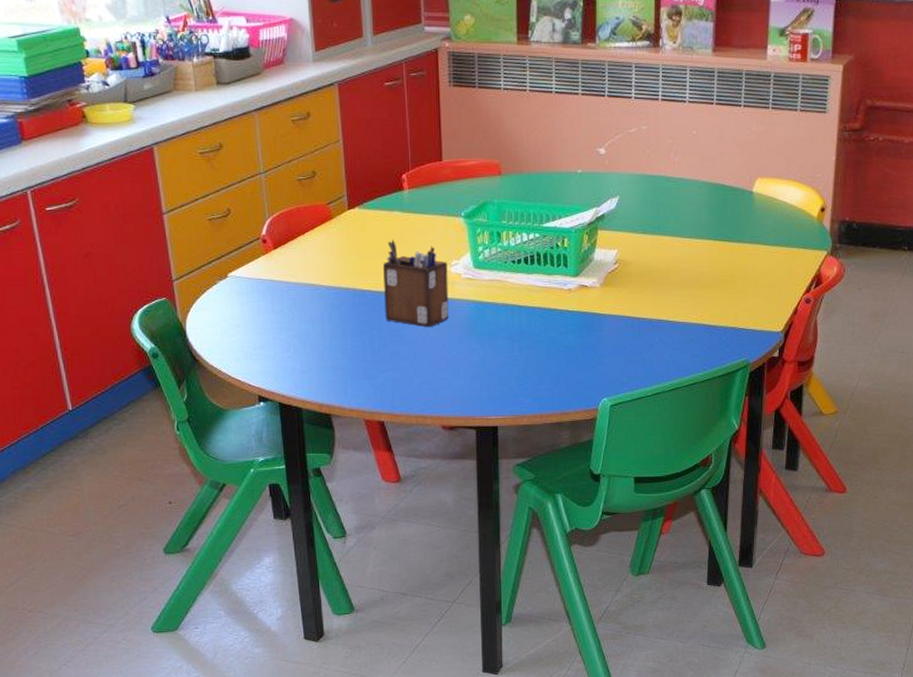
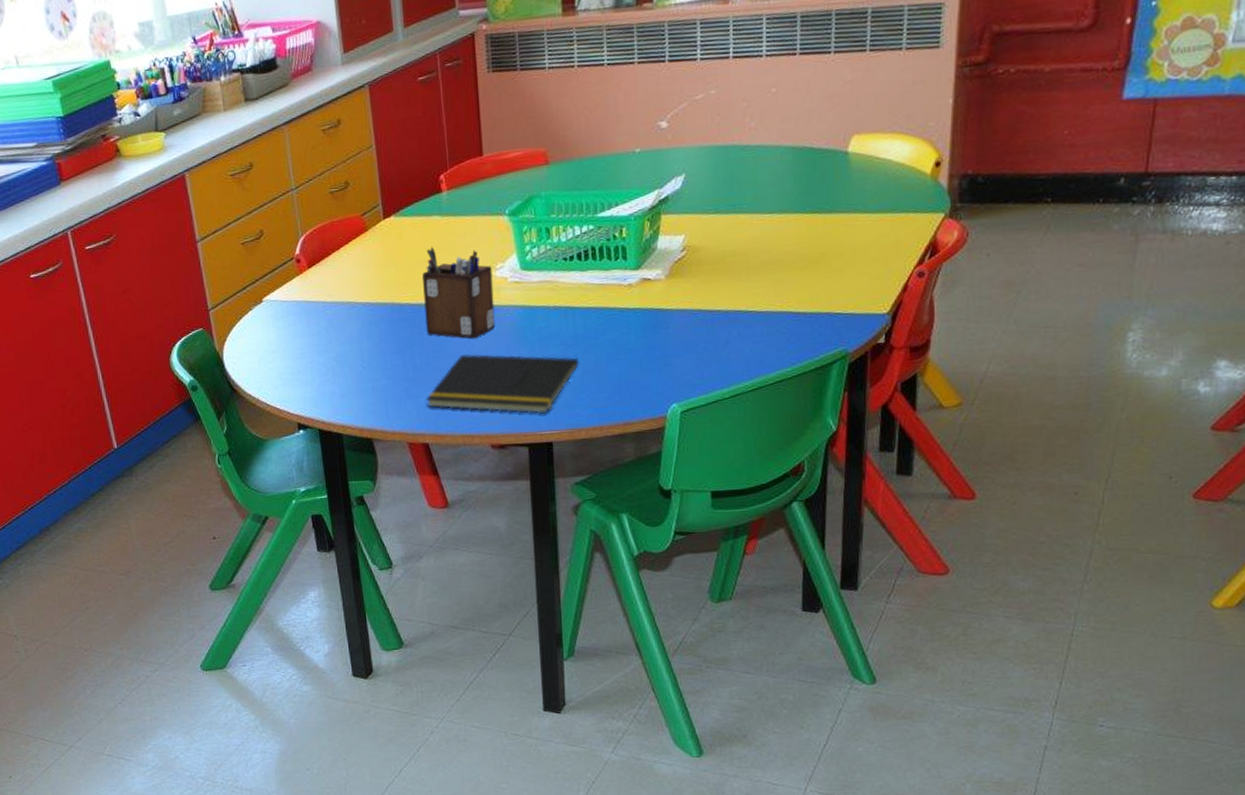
notepad: none [383,340,524,400] -> present [426,353,580,414]

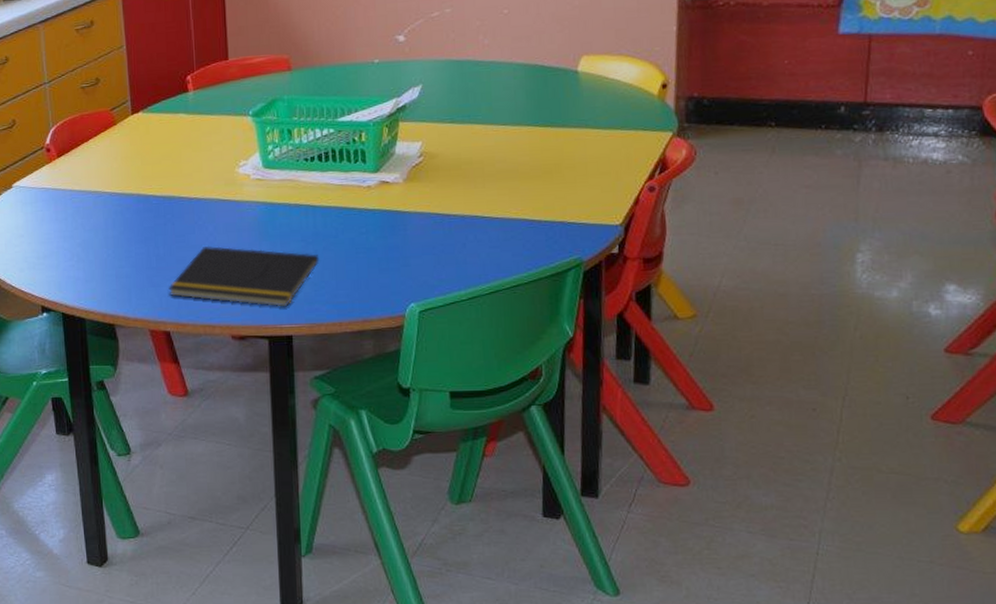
desk organizer: present [422,246,496,339] -> none [168,142,238,232]

